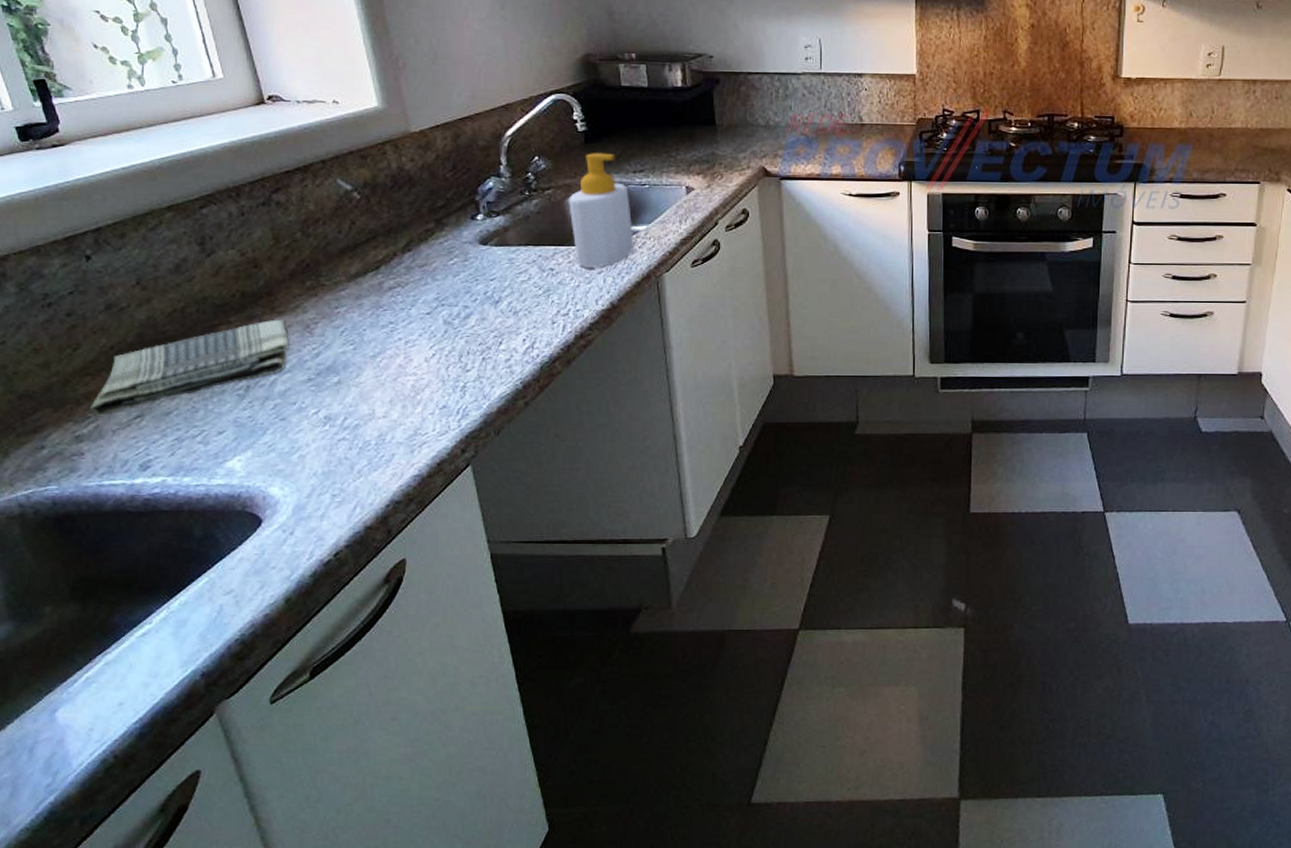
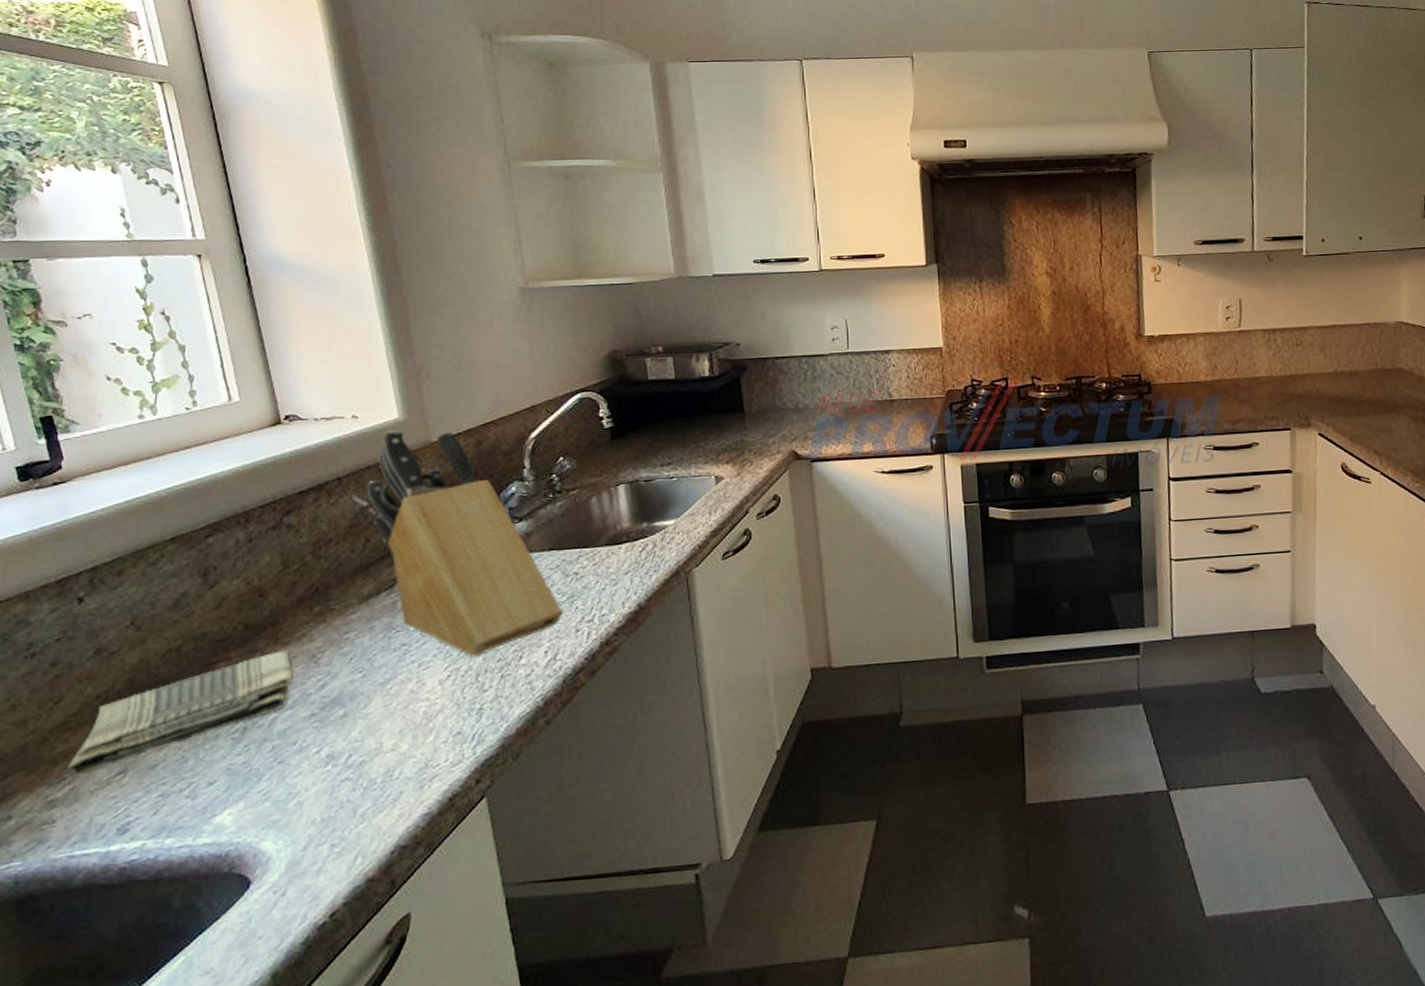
knife block: none [351,117,540,339] -> present [368,429,563,657]
soap bottle: present [569,152,635,268] -> none [594,447,663,569]

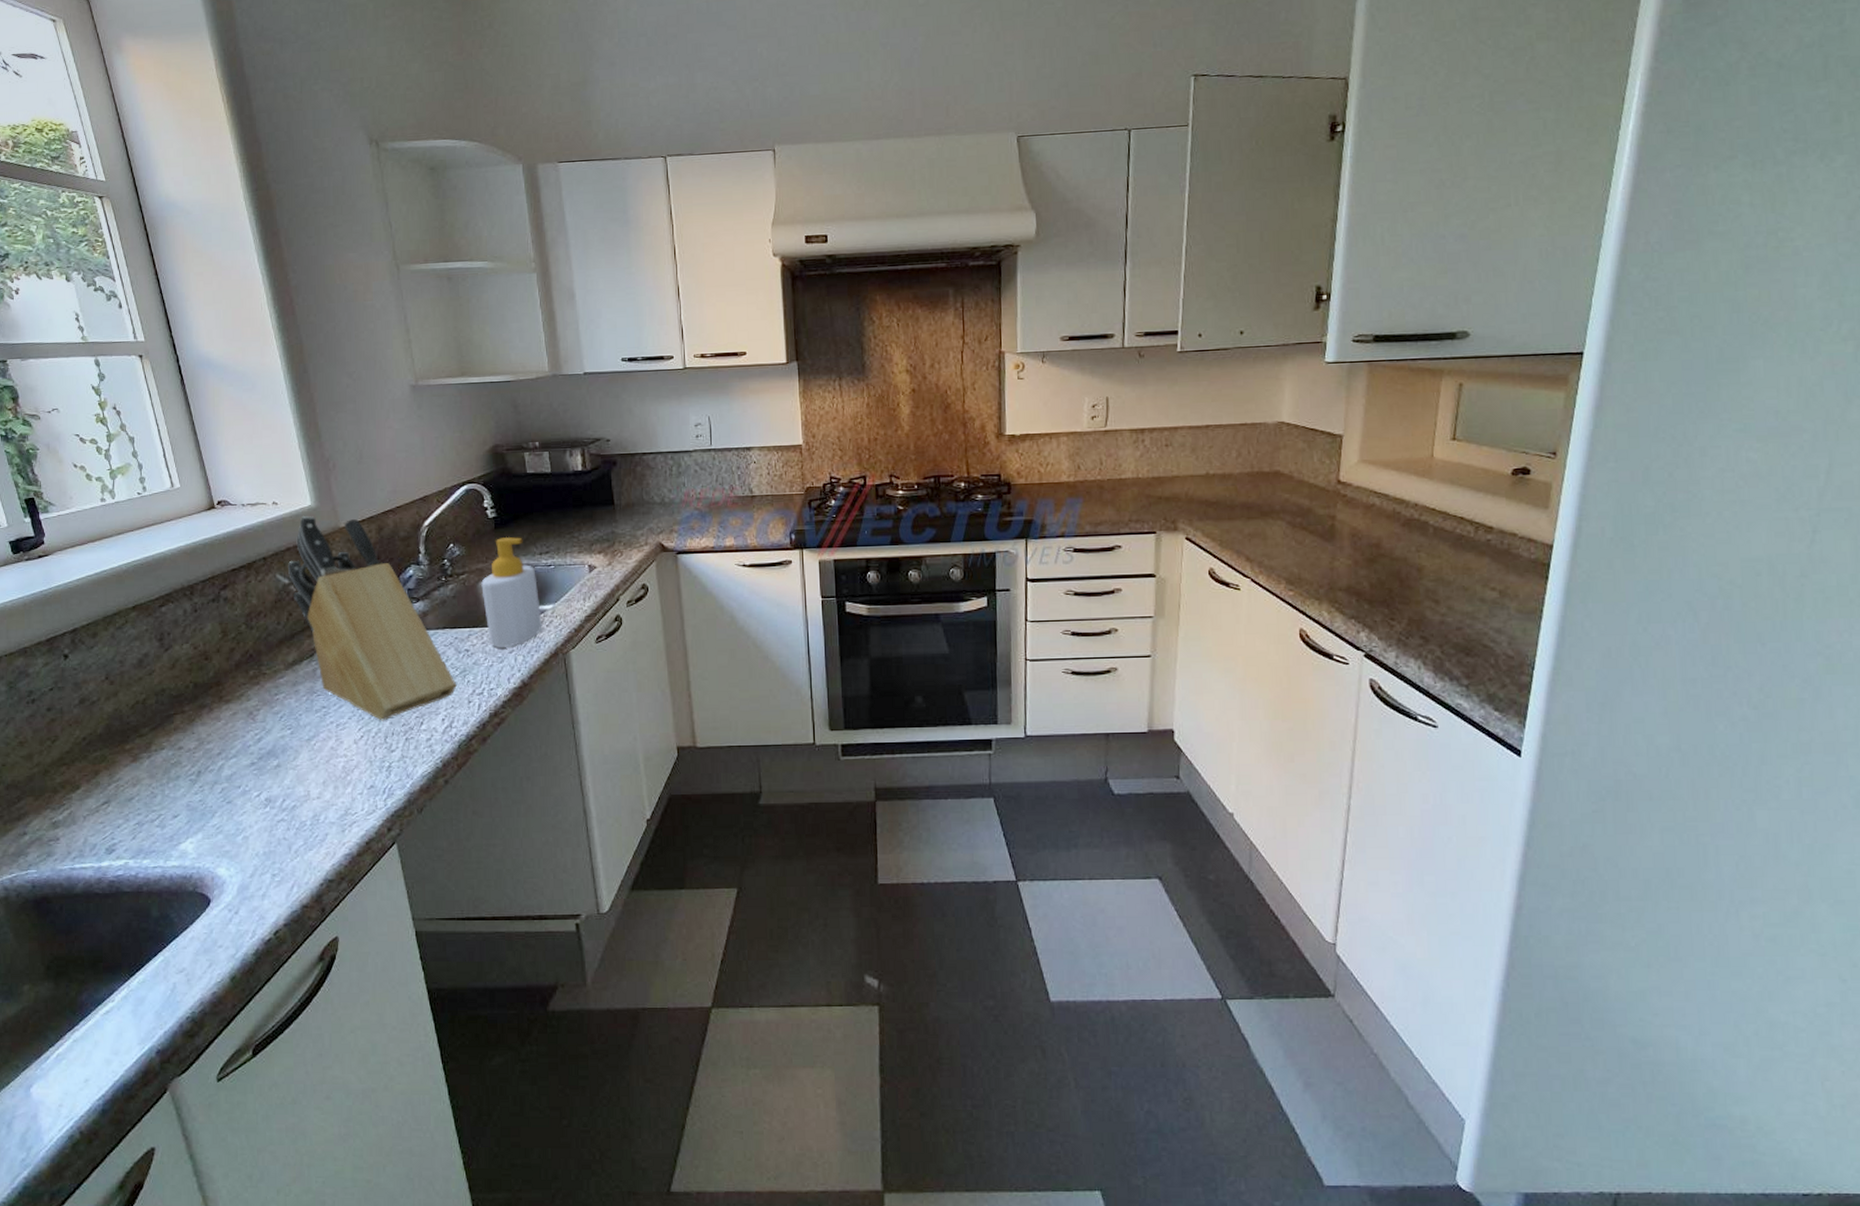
dish towel: present [67,650,293,776] -> none [65,707,235,803]
soap bottle: none [594,447,663,569] -> present [481,536,543,648]

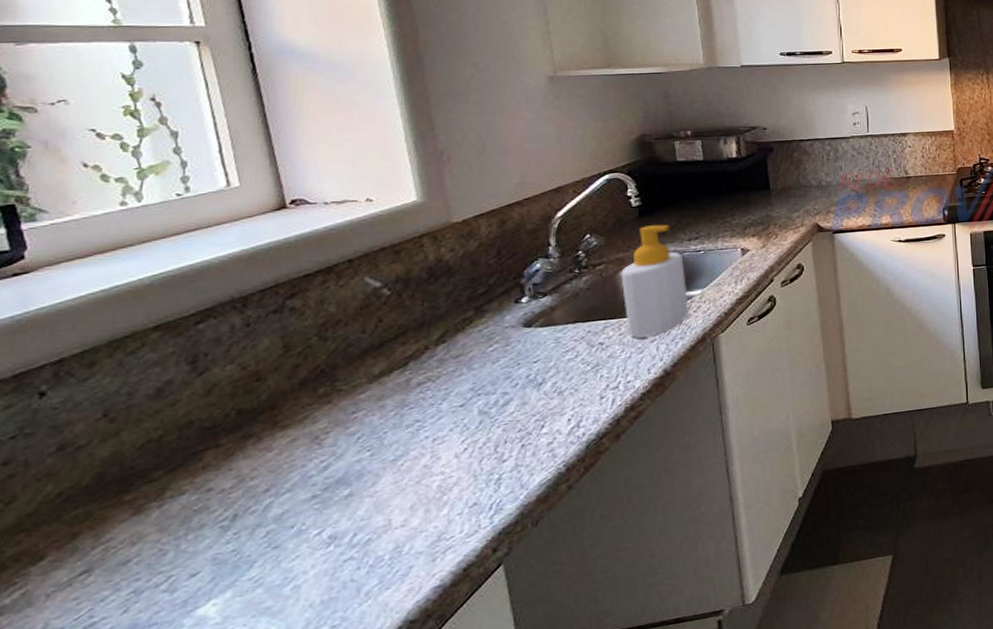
knife block: present [288,515,457,721] -> none [381,211,588,429]

